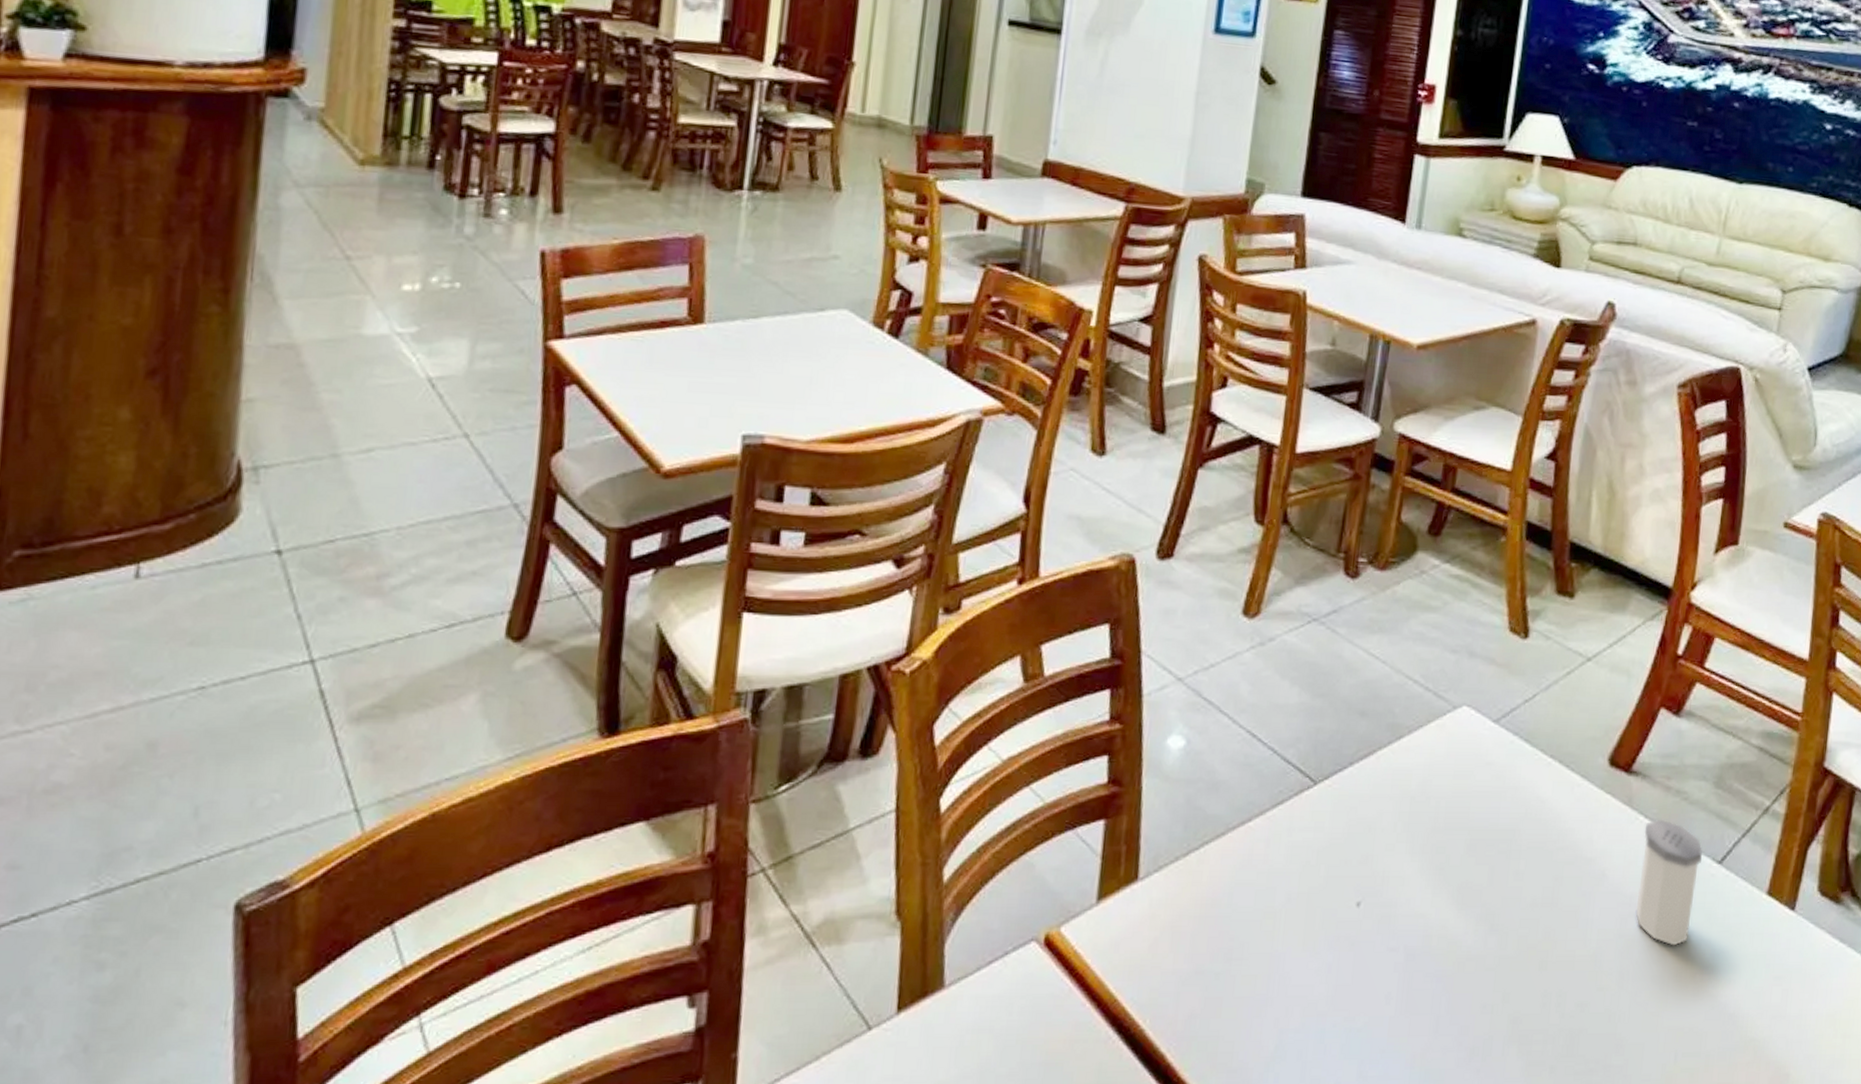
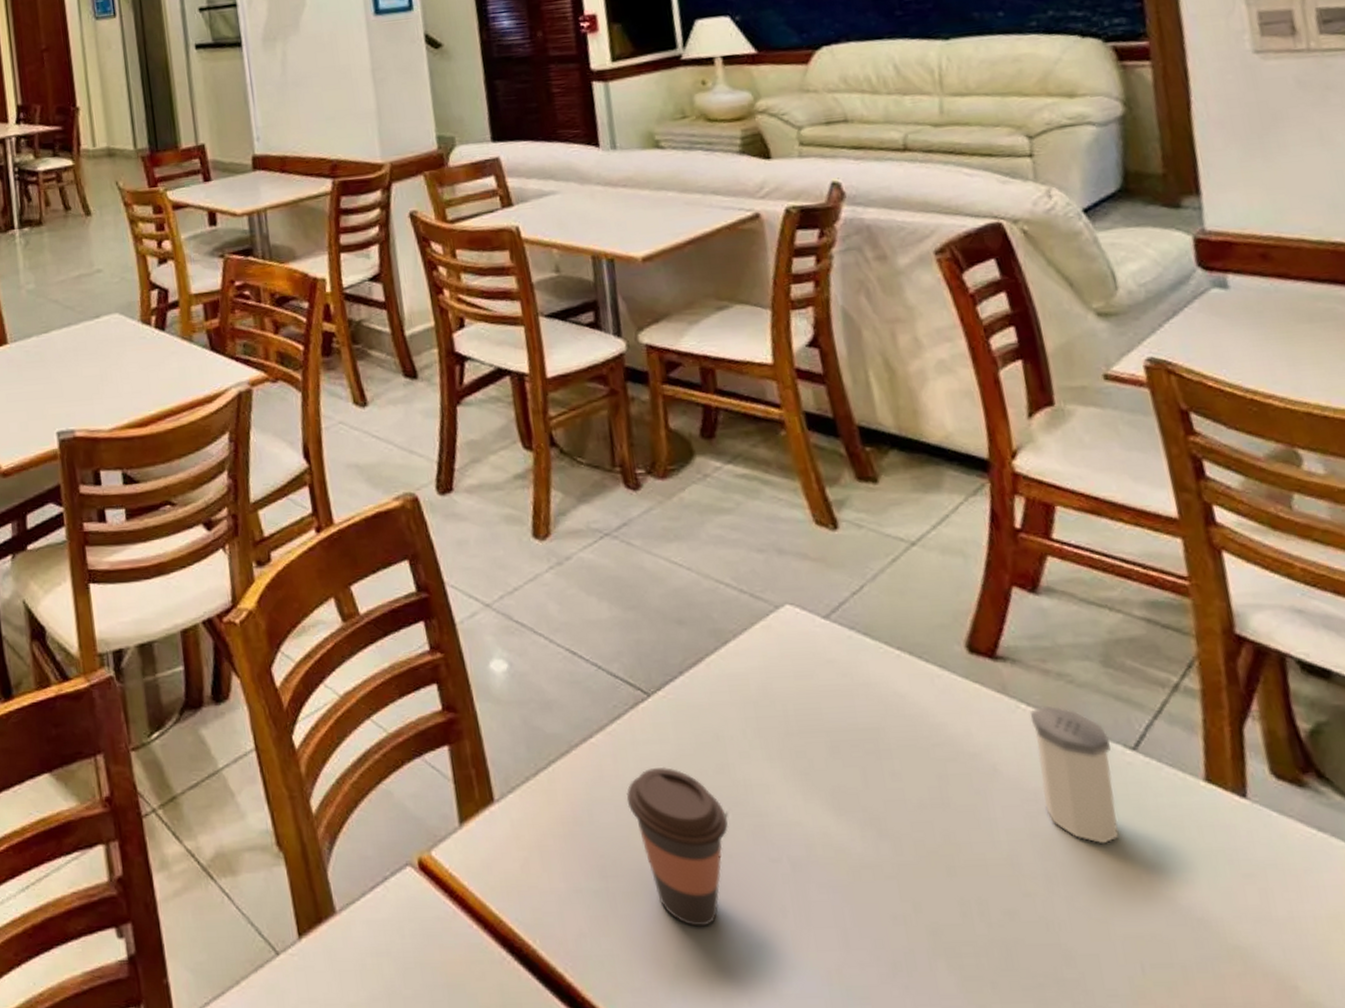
coffee cup: none [1268,854,1359,1011] -> present [626,766,728,927]

